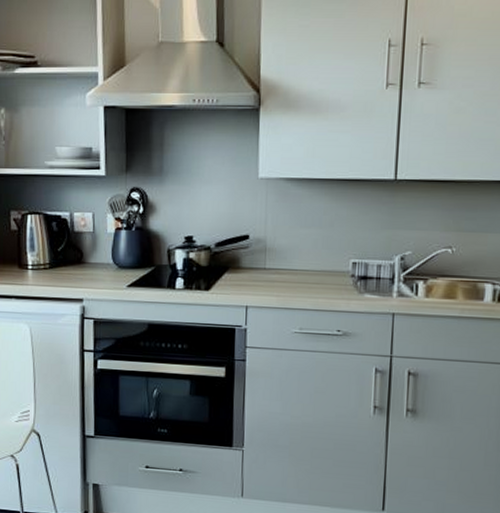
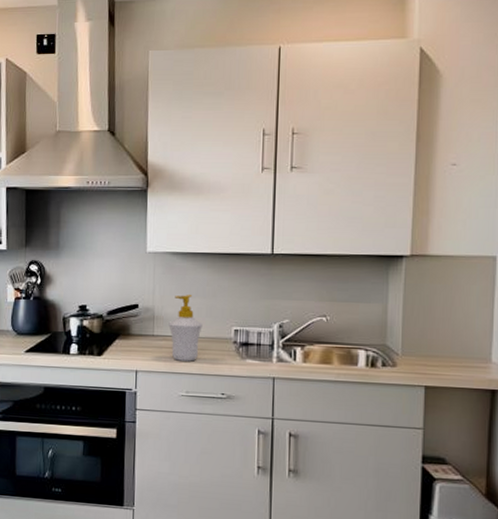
soap bottle: none [281,225,318,296] -> present [168,295,203,362]

